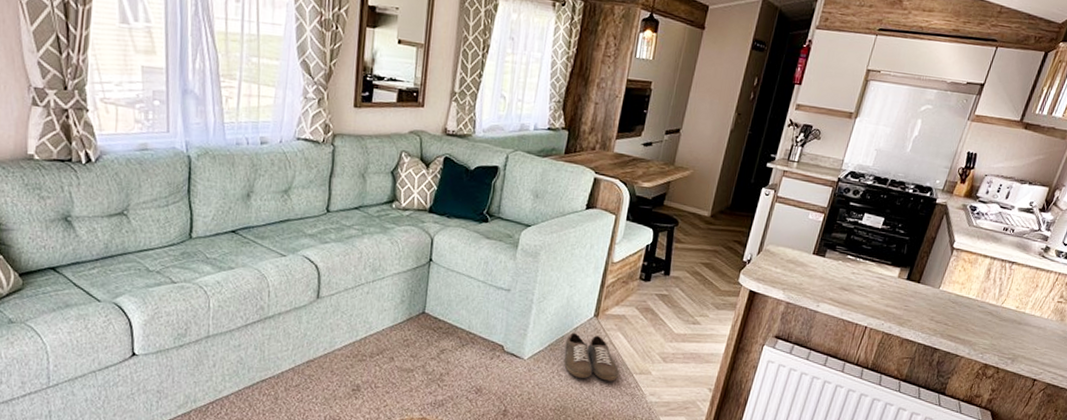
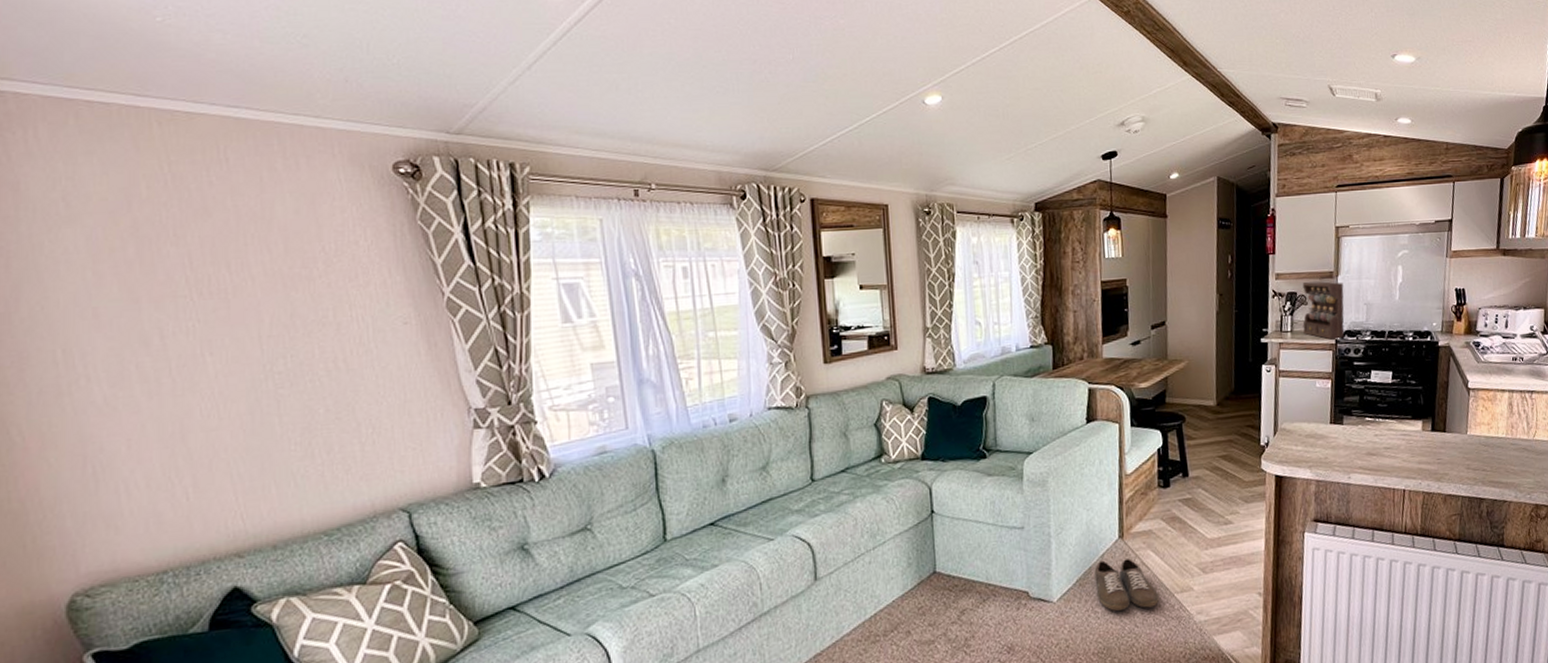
spice rack: none [809,117,860,178] -> present [1302,281,1345,340]

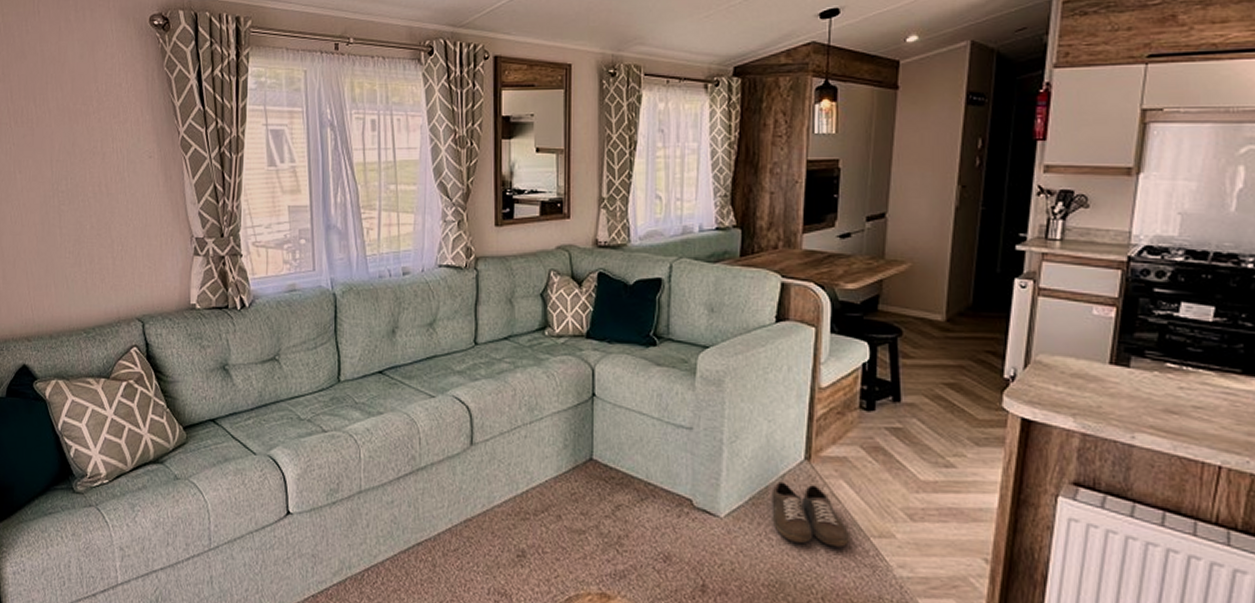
spice rack: present [1302,281,1345,340] -> none [1079,178,1147,256]

